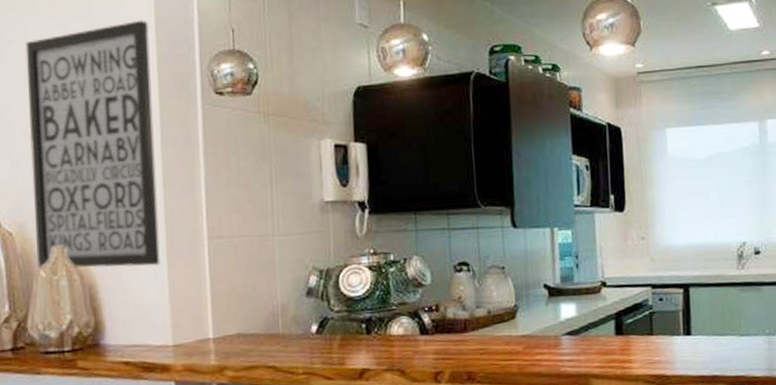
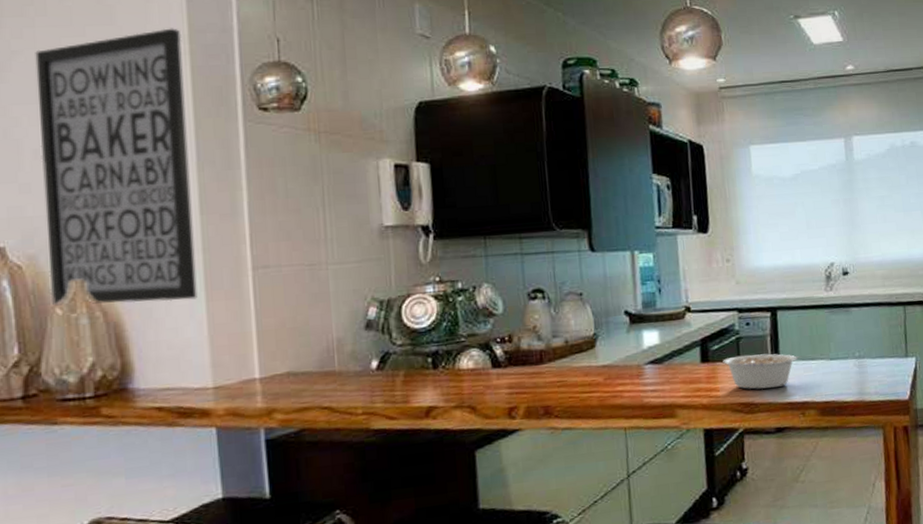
legume: none [636,328,713,362] -> present [722,353,802,390]

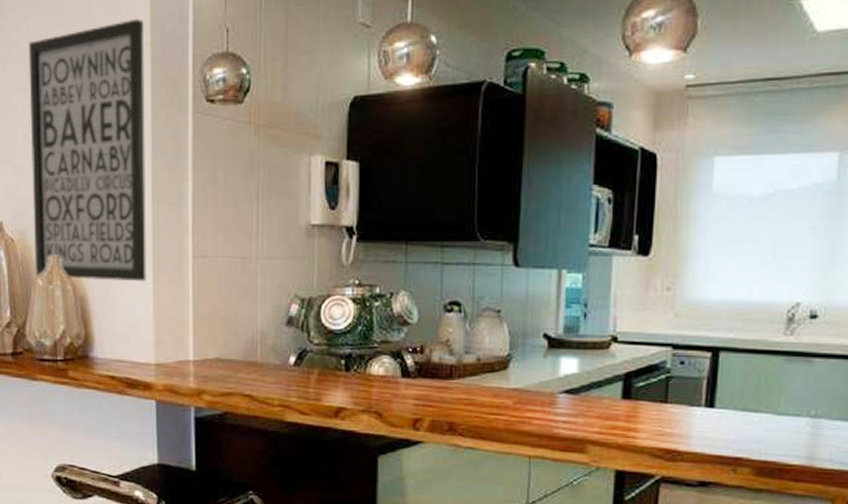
legume: present [722,353,802,390] -> none [647,396,743,437]

